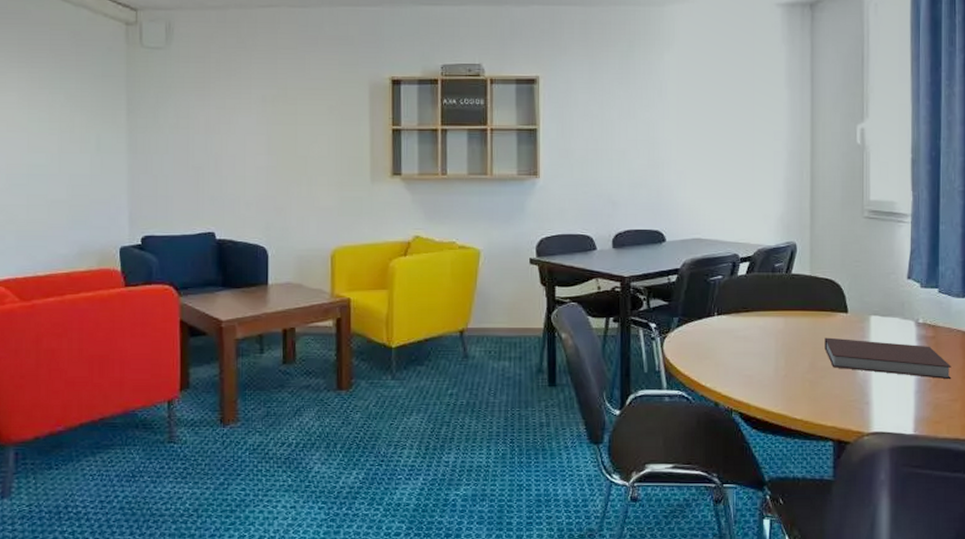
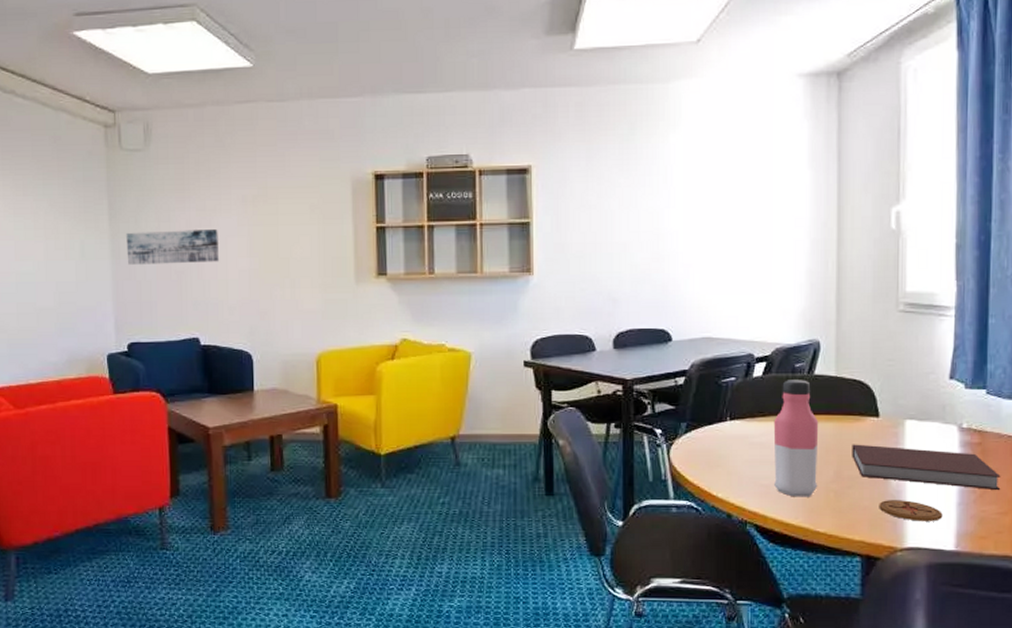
wall art: none [144,127,238,160] -> present [126,229,220,265]
water bottle: none [756,278,796,387] -> present [773,380,819,497]
coaster: none [848,389,903,408] -> present [879,500,943,522]

